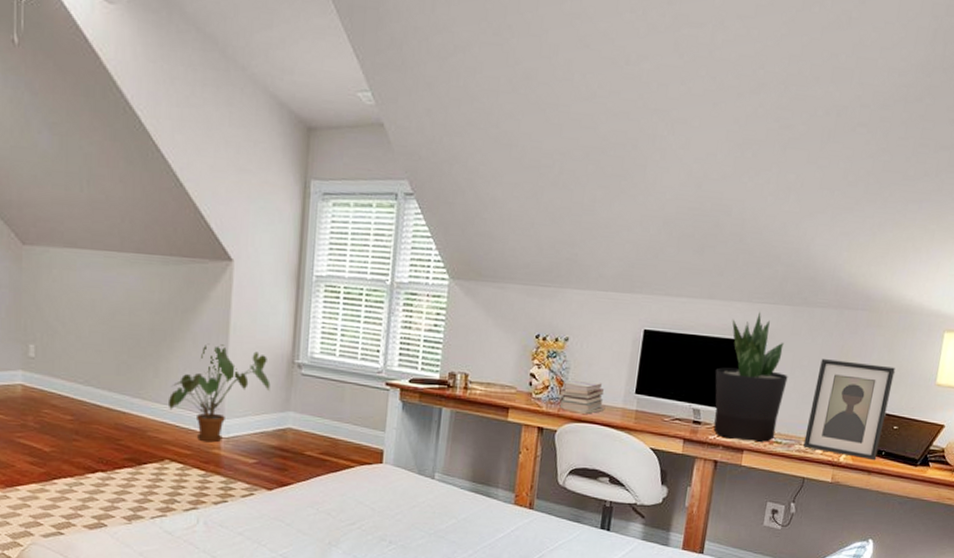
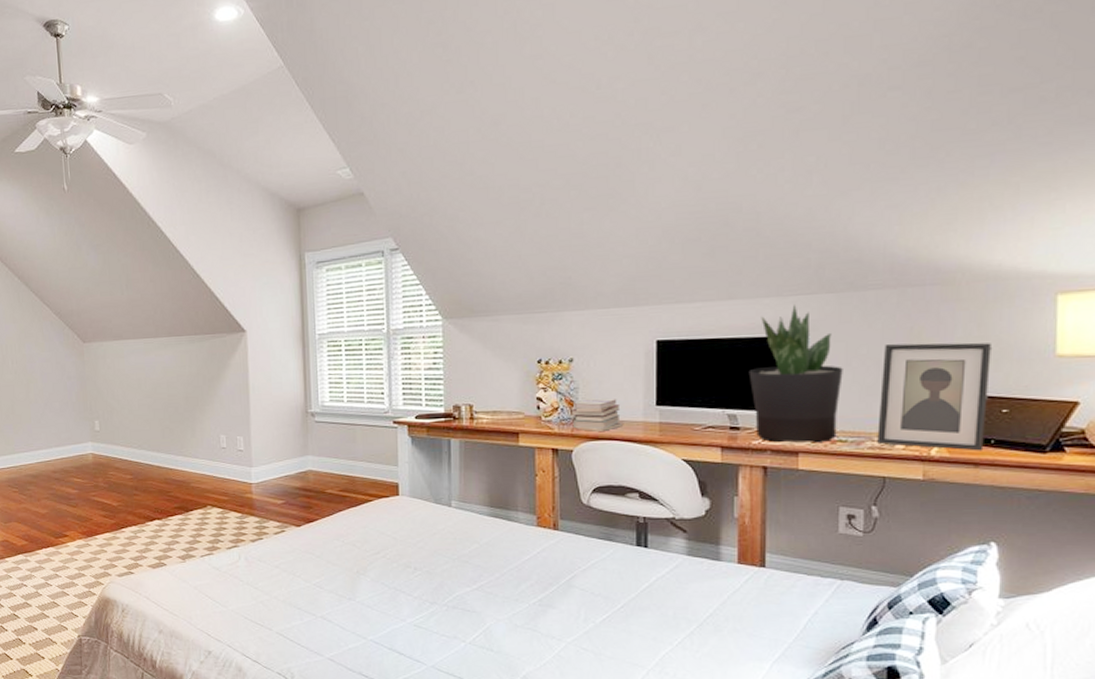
house plant: present [167,343,271,443] -> none [204,403,289,489]

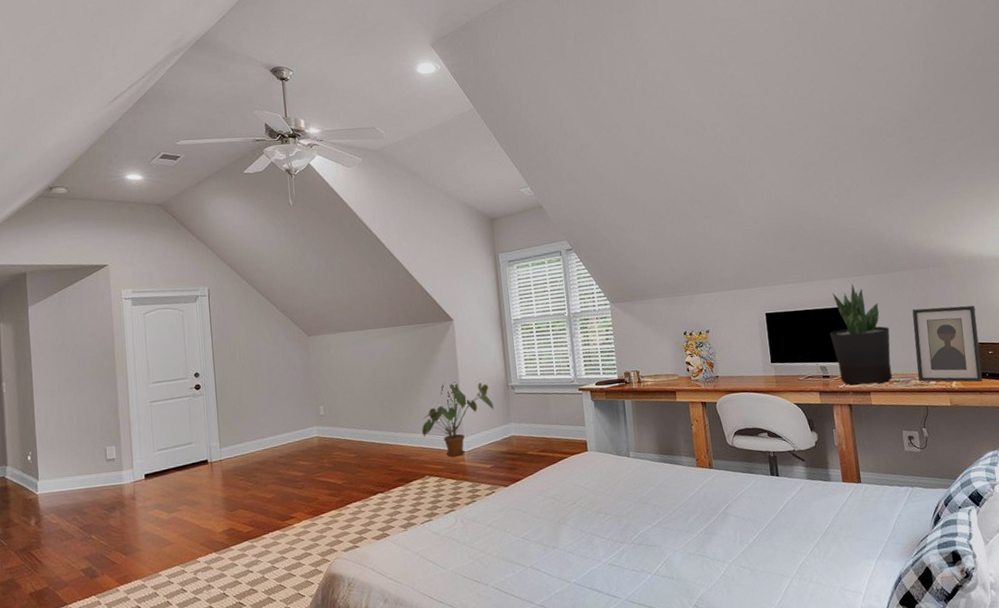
house plant: none [204,403,289,489] -> present [421,381,494,457]
books: present [570,398,624,433] -> none [711,359,751,387]

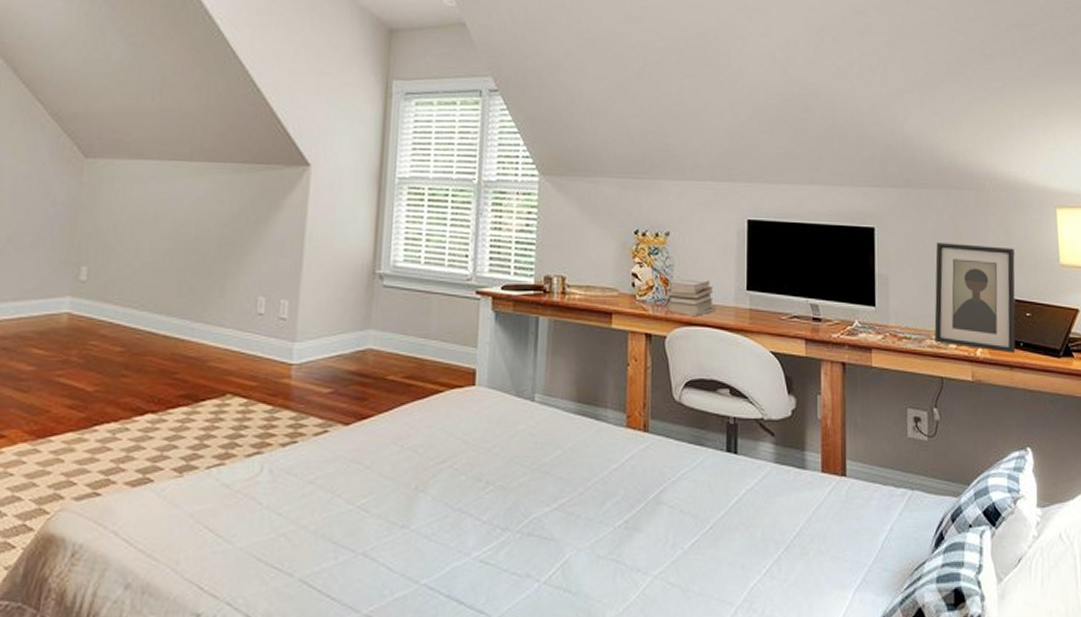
house plant: present [421,381,494,457] -> none [232,256,349,371]
books: none [711,359,751,387] -> present [665,278,716,317]
planter: present [829,284,893,385] -> none [828,196,905,338]

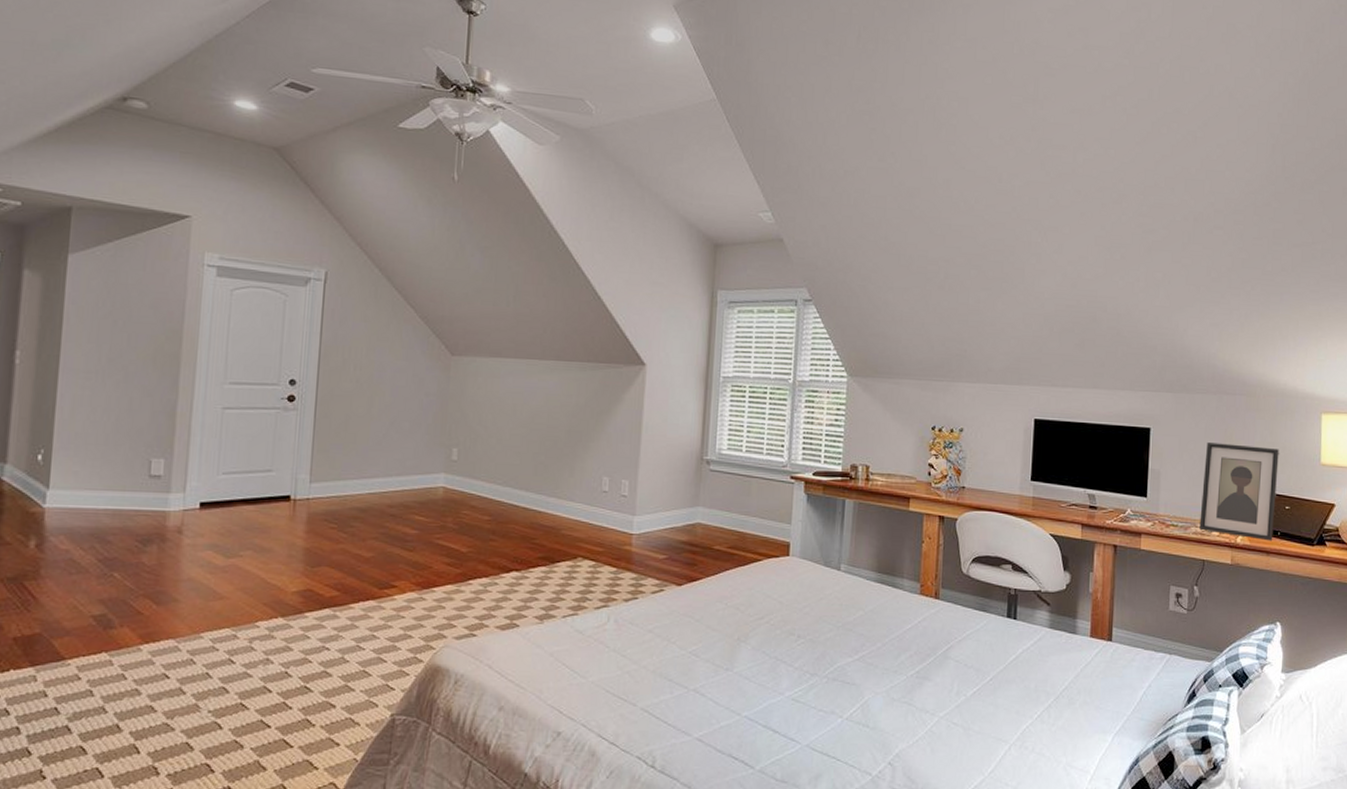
books: present [665,278,716,317] -> none [957,469,1003,503]

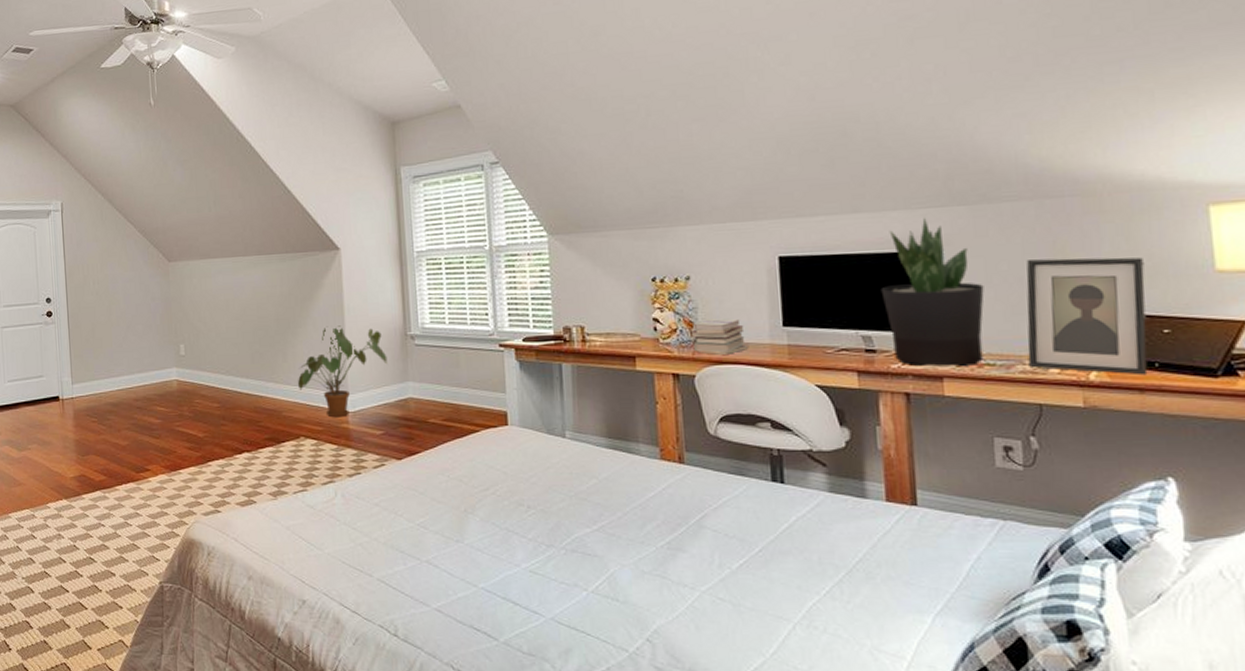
house plant: none [581,443,680,539] -> present [297,325,388,418]
books: none [957,469,1003,503] -> present [690,318,749,356]
planter: none [1106,400,1177,525] -> present [880,218,984,367]

